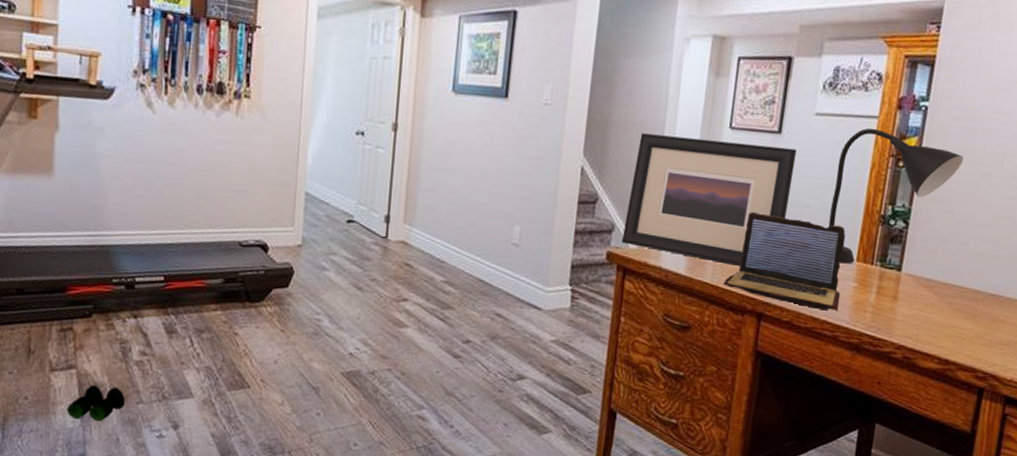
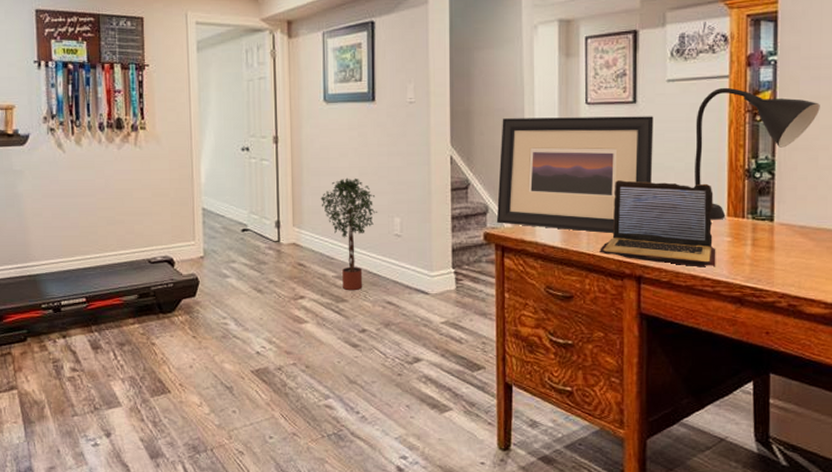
dumbbells: present [67,385,126,422] -> none [12,403,63,436]
potted tree: none [436,177,498,299] -> present [321,177,378,291]

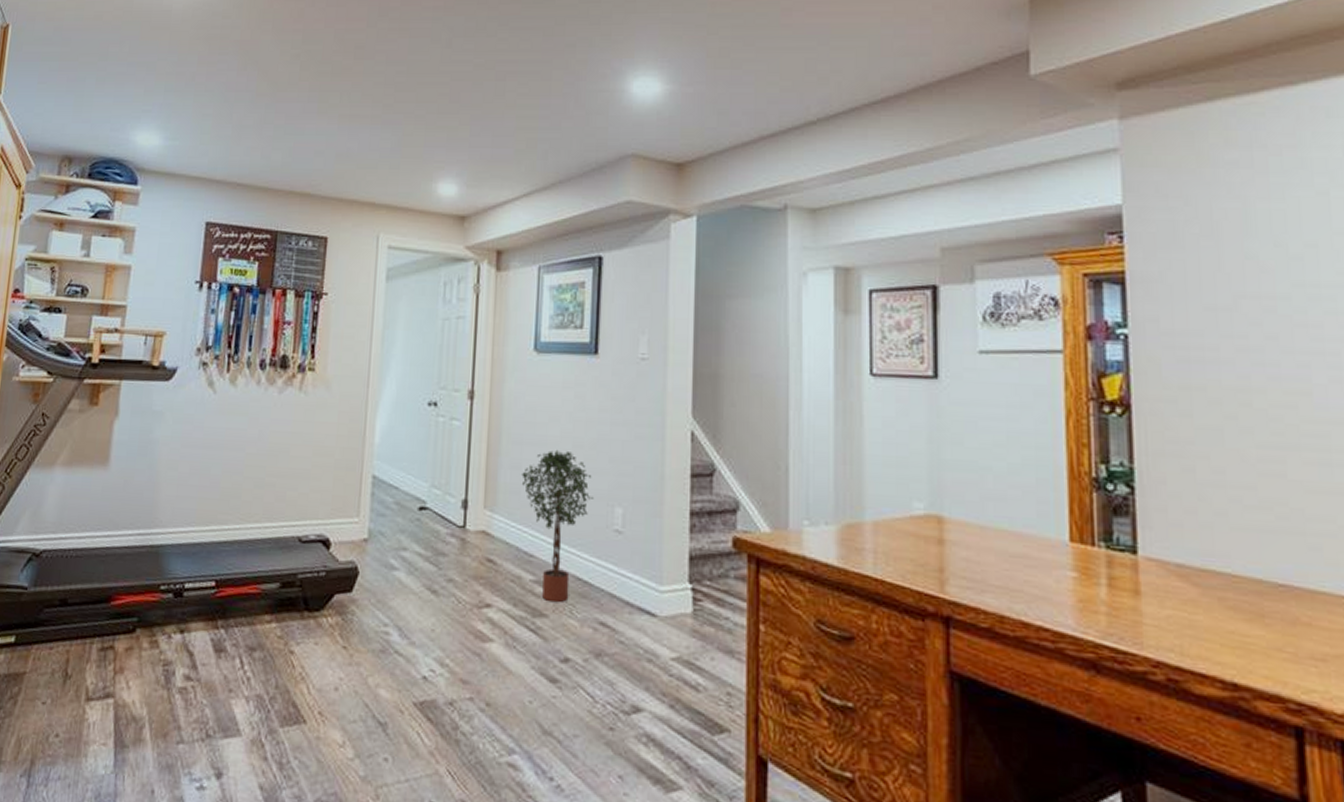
picture frame: present [496,116,654,233] -> none [749,387,963,552]
laptop: present [600,180,716,267] -> none [891,480,1057,612]
desk lamp: present [695,87,820,220] -> none [1020,365,1193,546]

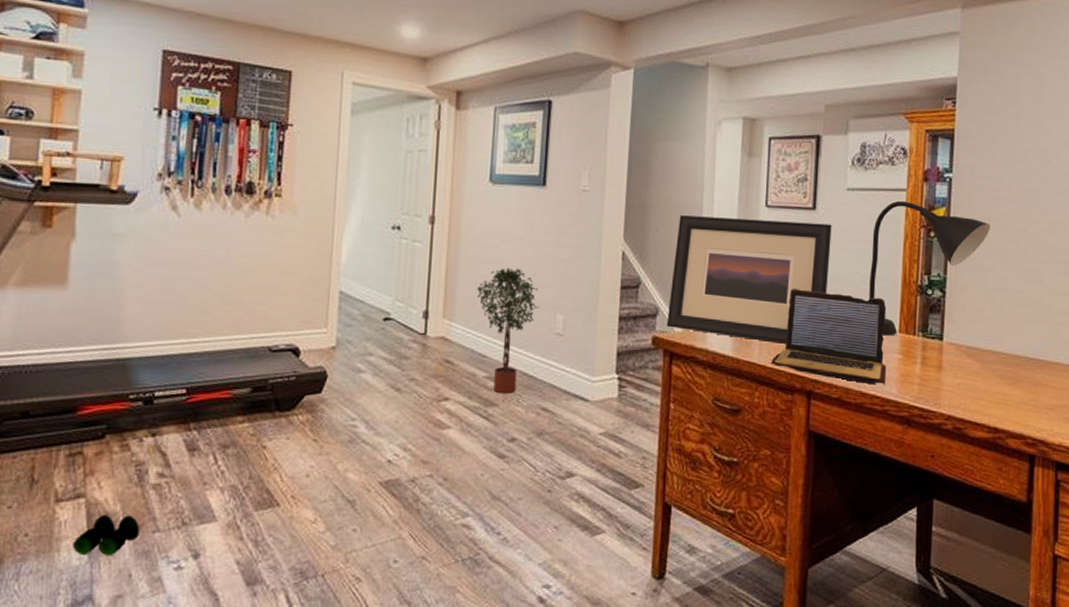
dumbbells: none [99,718,165,767] -> present [73,515,141,556]
picture frame: none [749,387,963,552] -> present [666,215,832,344]
laptop: none [891,480,1057,612] -> present [771,289,887,385]
desk lamp: none [1020,365,1193,546] -> present [869,200,990,336]

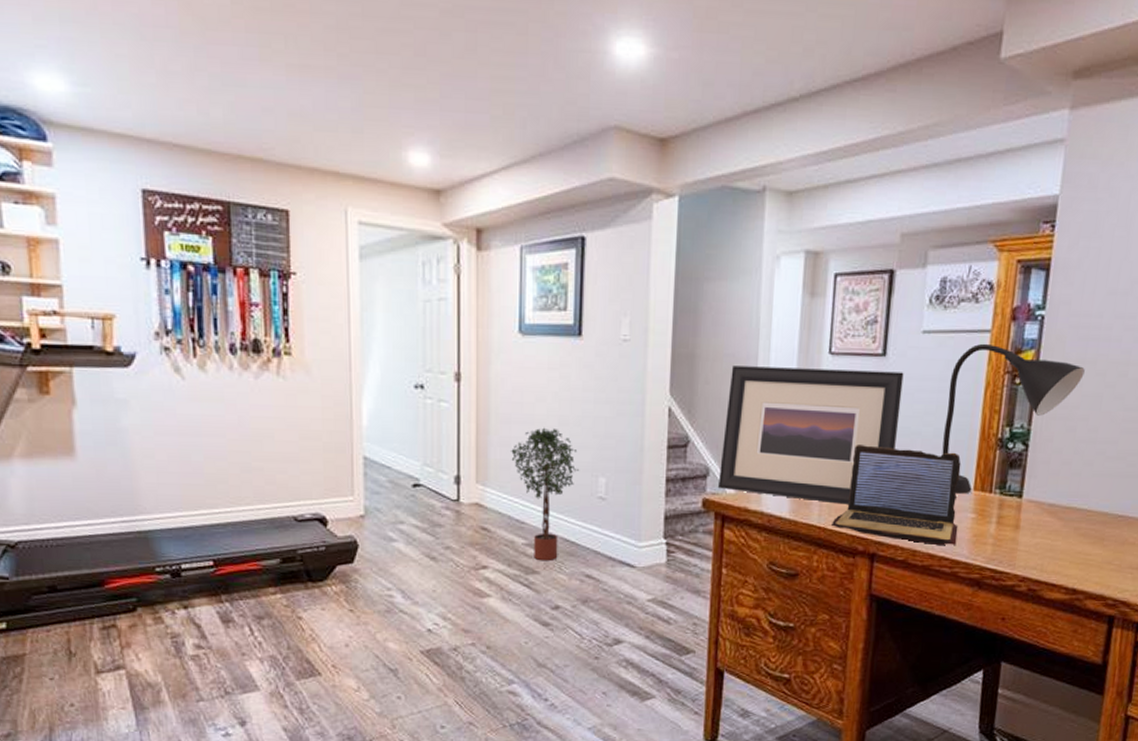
dumbbells: present [73,515,141,556] -> none [119,685,185,724]

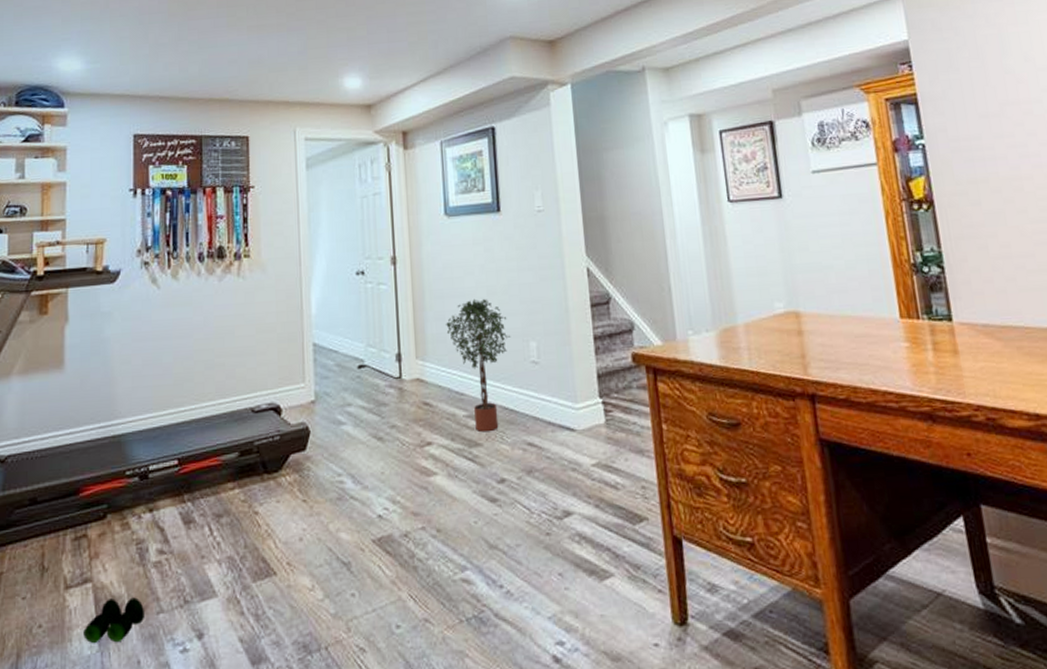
dumbbells: none [119,685,185,724] -> present [84,597,146,643]
picture frame: present [717,366,904,504] -> none [639,211,811,346]
laptop: present [831,445,961,546] -> none [763,282,897,380]
desk lamp: present [942,343,1085,494] -> none [849,175,980,324]

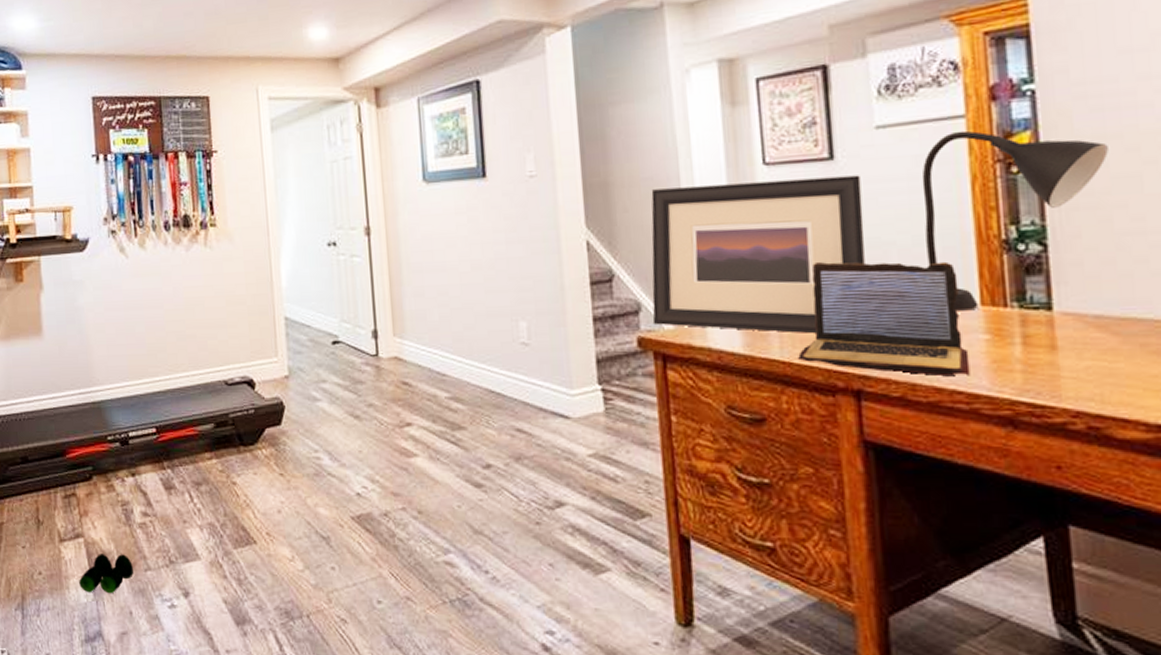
potted tree: present [446,299,511,433] -> none [425,273,498,416]
picture frame: none [639,211,811,346] -> present [651,175,865,333]
laptop: none [763,282,897,380] -> present [798,261,970,377]
desk lamp: none [849,175,980,324] -> present [921,130,1108,311]

